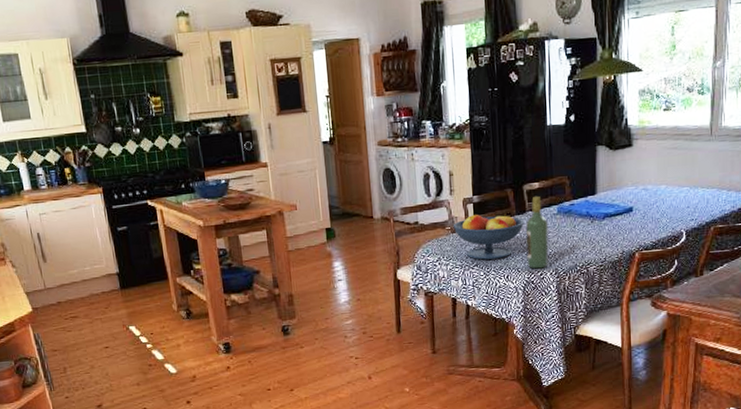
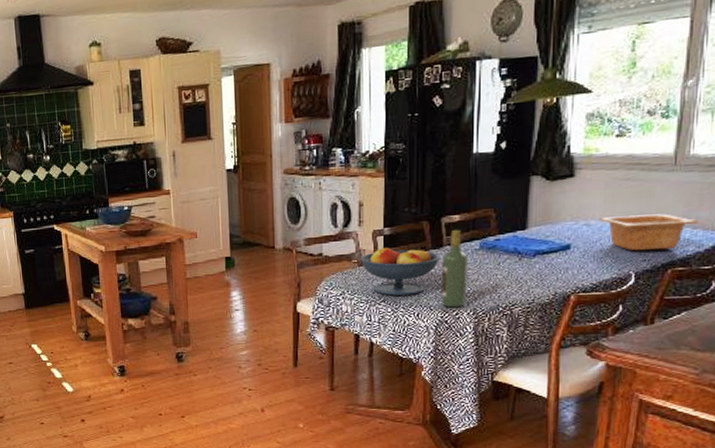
serving bowl: none [655,178,732,212] -> present [600,213,698,251]

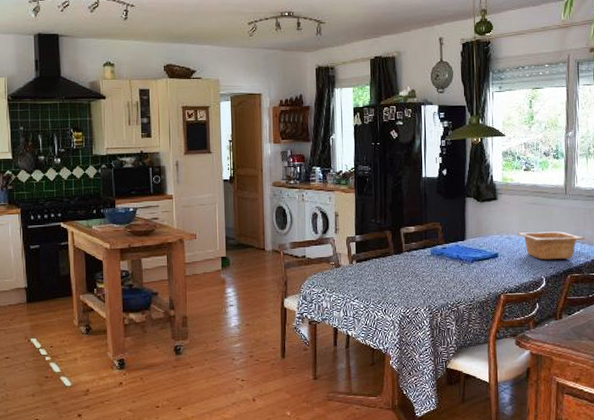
fruit bowl: present [360,247,440,296] -> none [336,251,401,294]
wine bottle: present [441,229,468,308] -> none [402,238,423,305]

